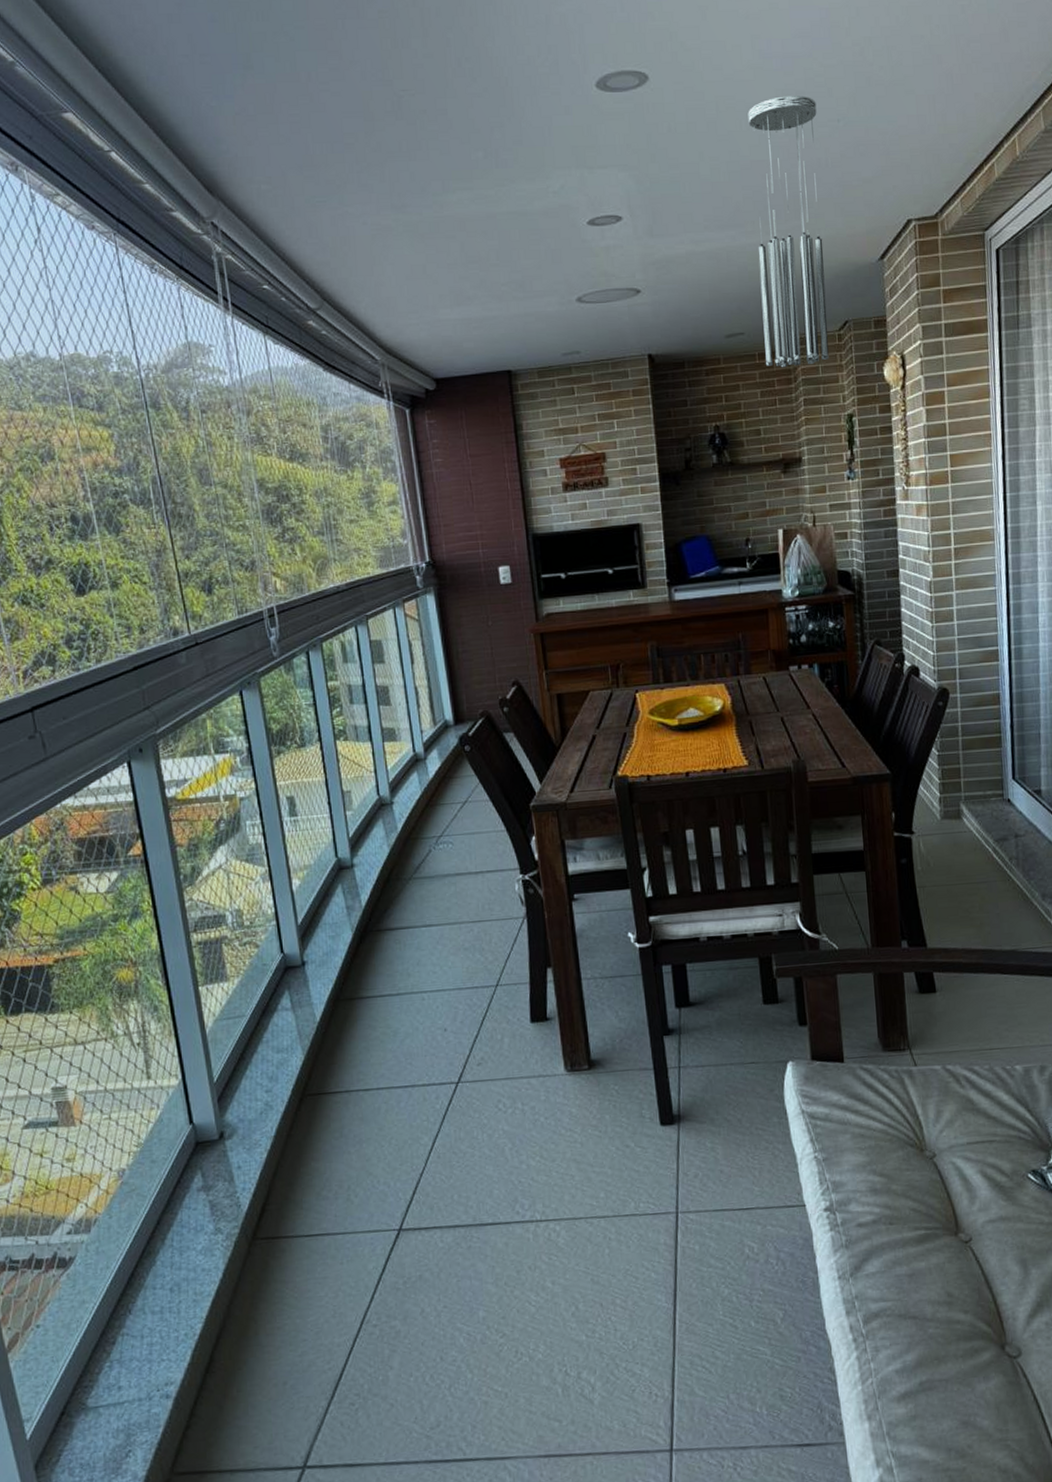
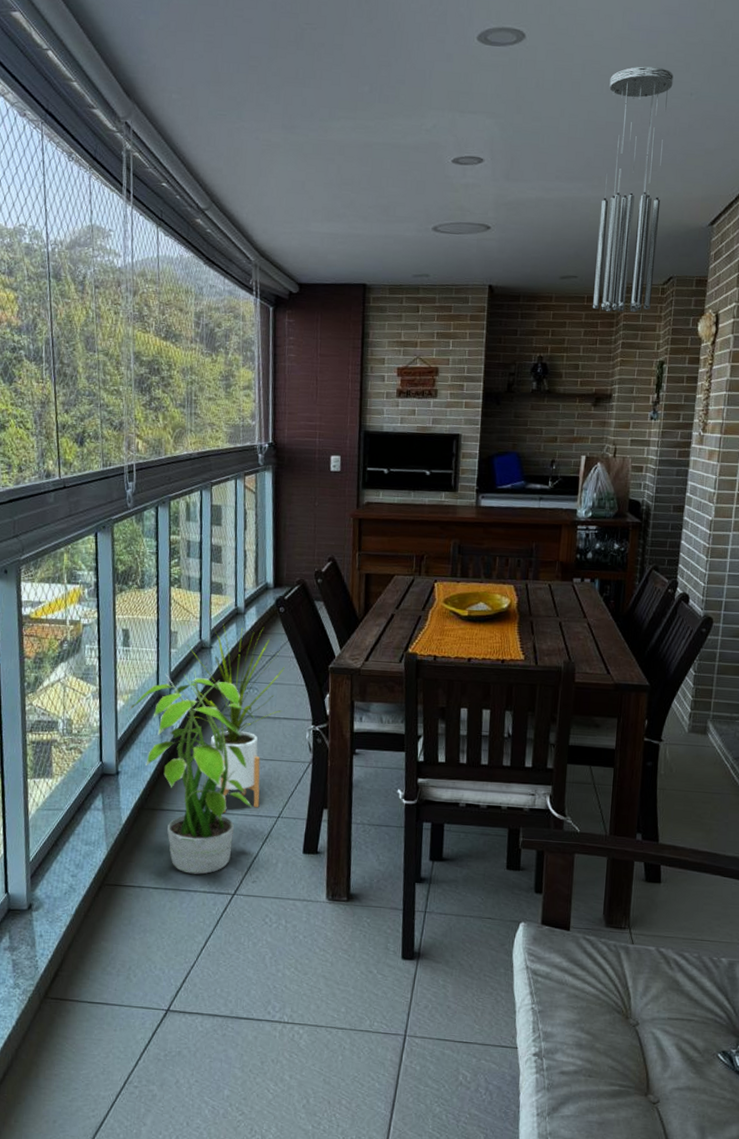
potted plant: none [305,831,465,1067] -> present [127,669,256,875]
house plant: none [364,774,485,991] -> present [186,624,285,814]

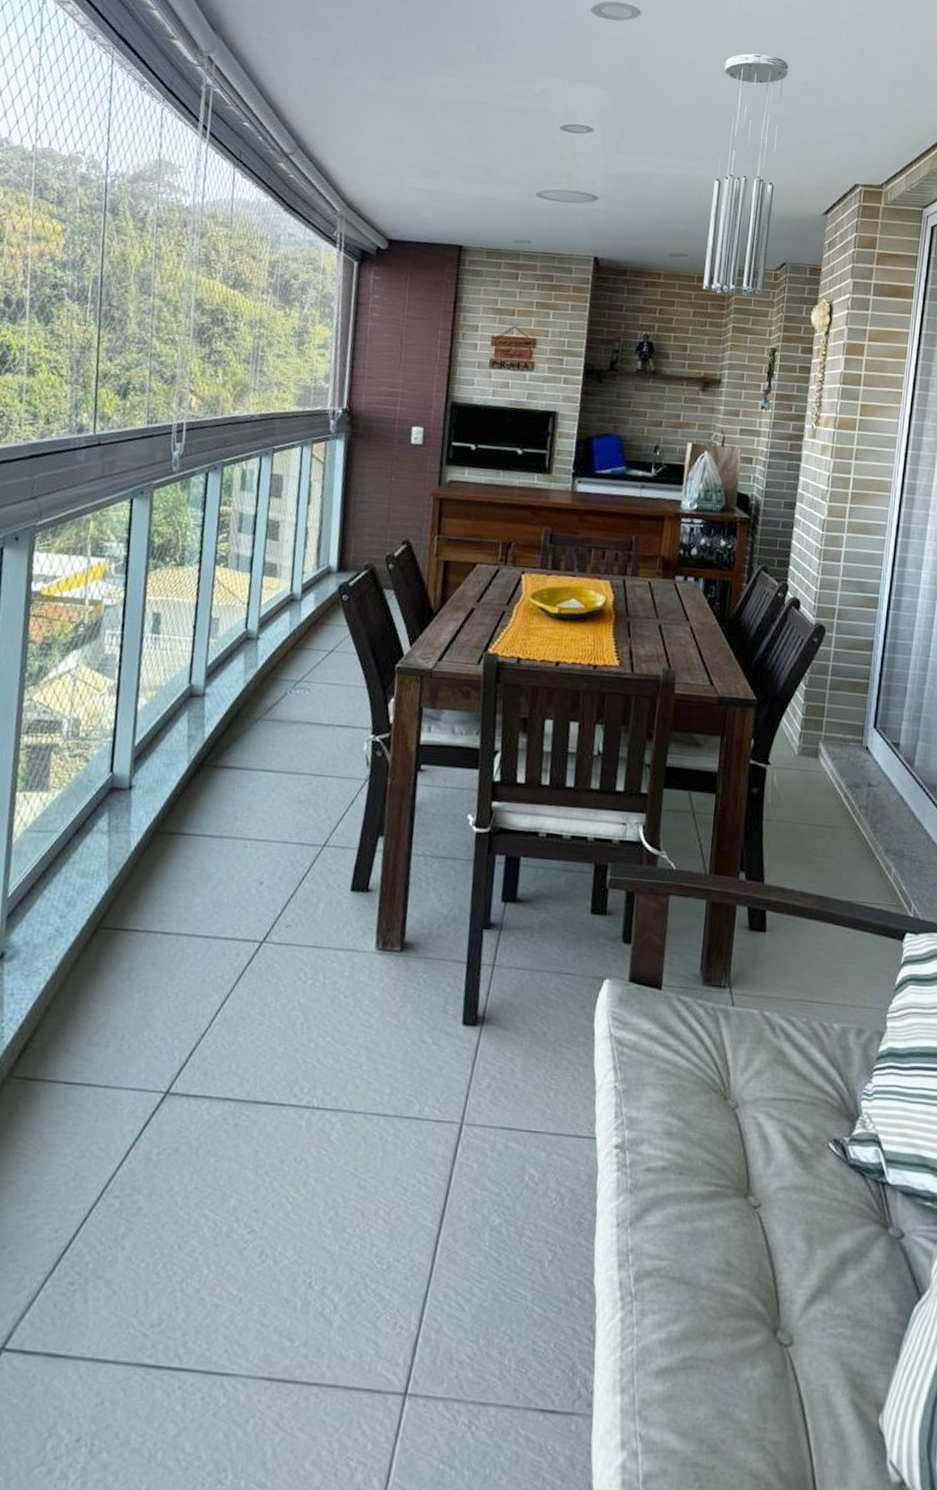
potted plant: present [127,669,256,875] -> none [150,664,305,916]
house plant: present [186,624,285,814] -> none [221,612,344,840]

